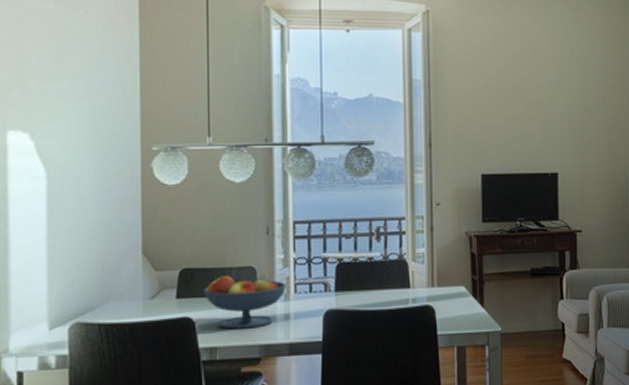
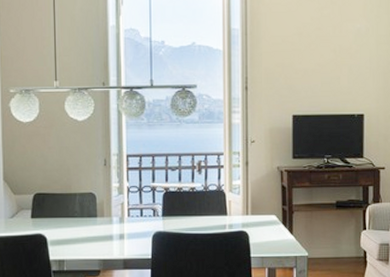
fruit bowl: present [203,276,287,330] -> none [52,200,121,245]

